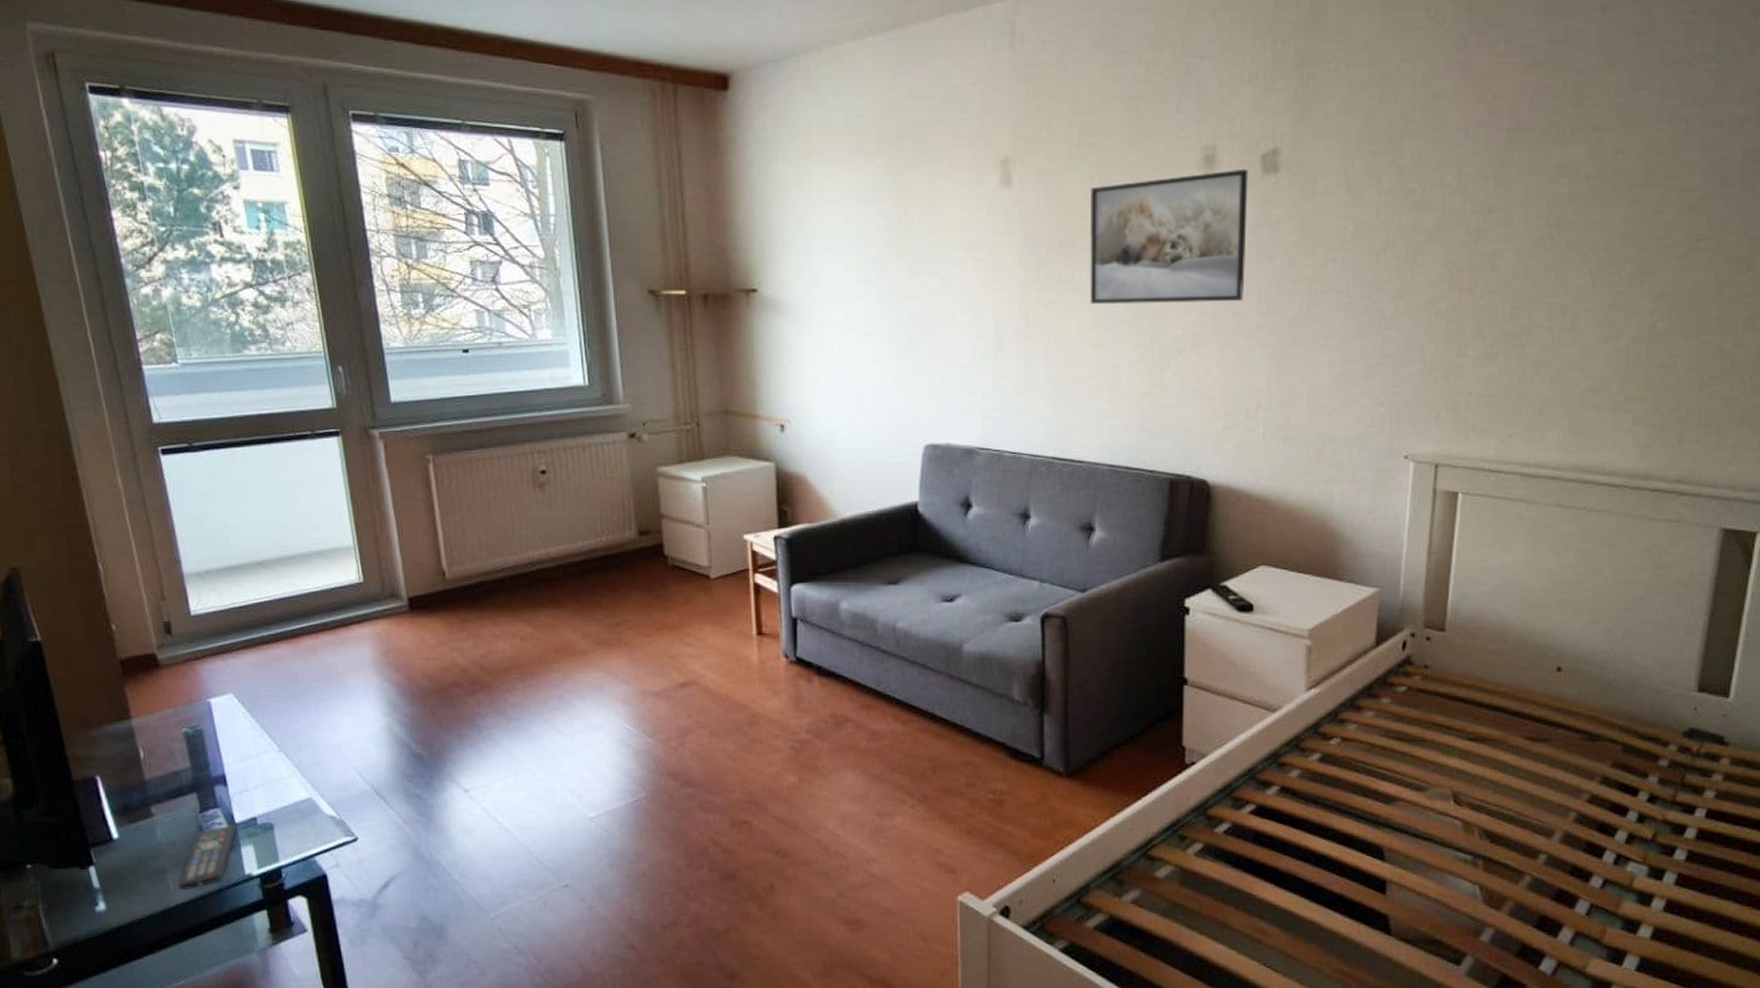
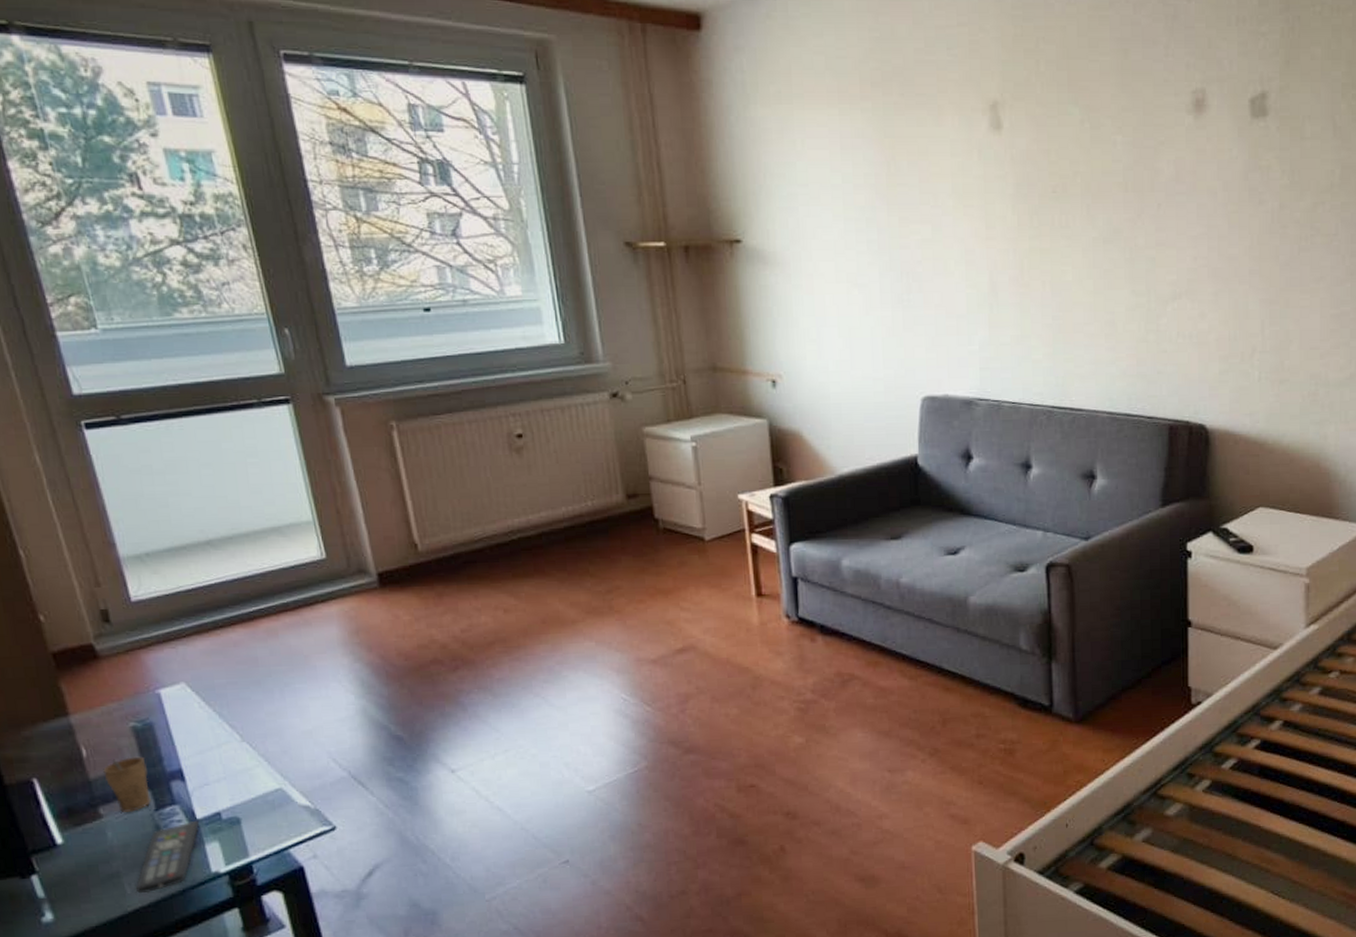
cup: none [157,760,197,812] -> present [103,756,151,812]
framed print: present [1090,168,1248,305] -> none [1082,113,1238,252]

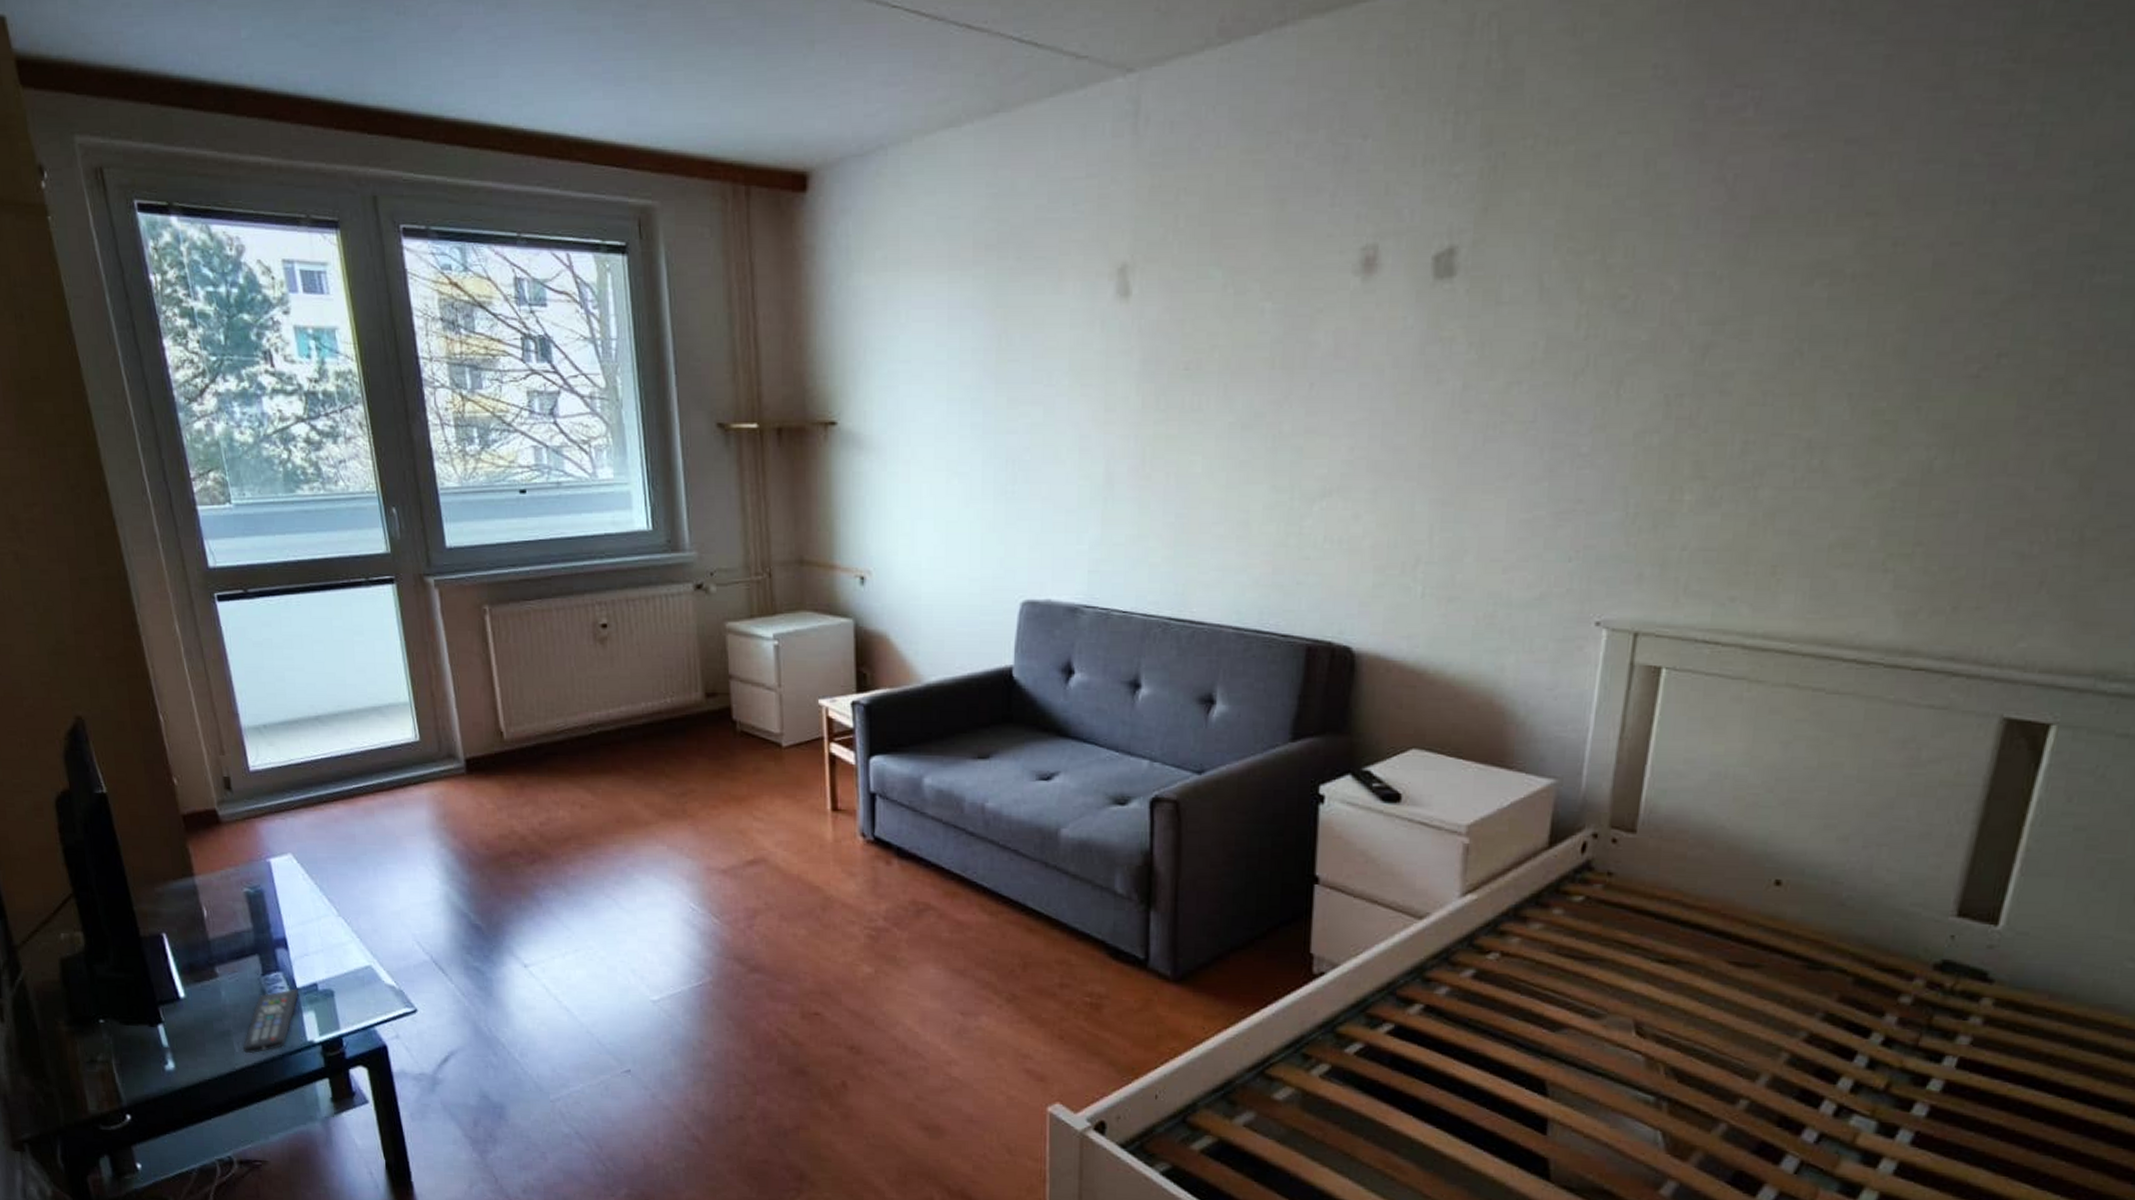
cup: present [103,756,151,812] -> none [220,921,259,974]

